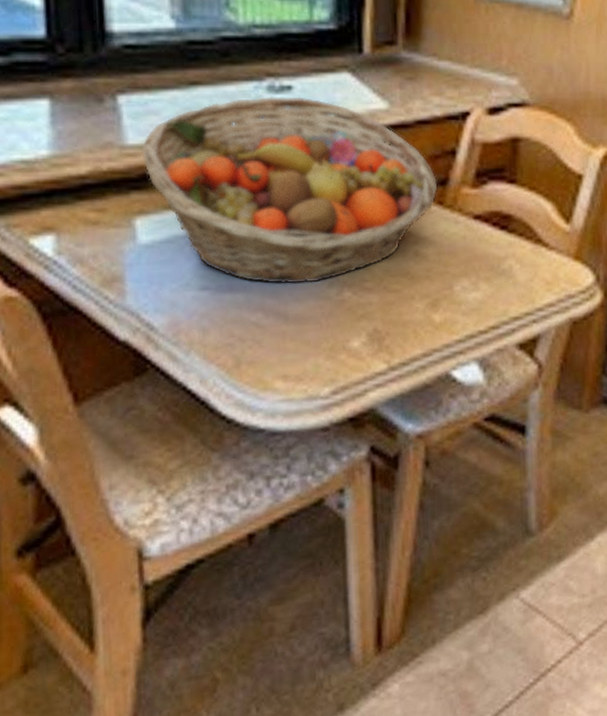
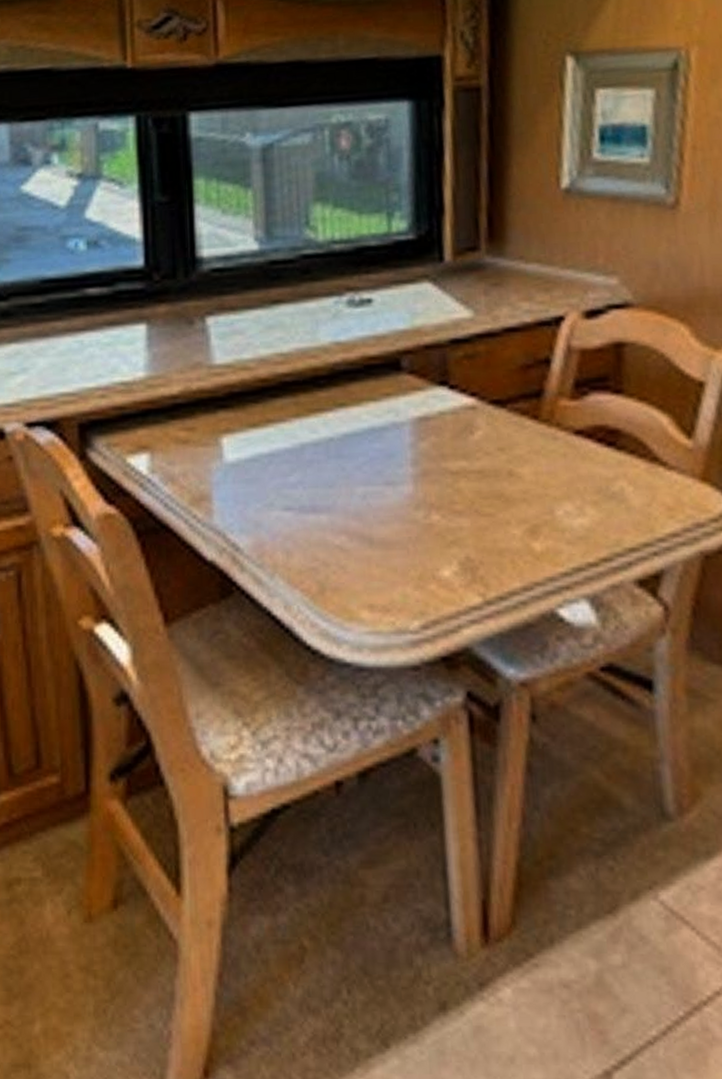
fruit basket: present [141,97,438,284] -> none [228,309,532,505]

